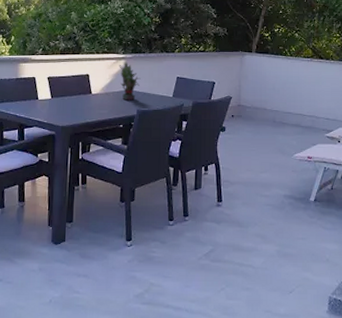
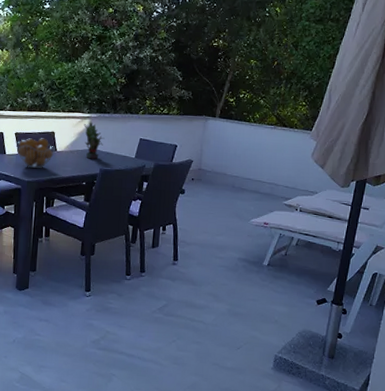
fruit basket: none [49,81,91,112] -> present [16,138,56,168]

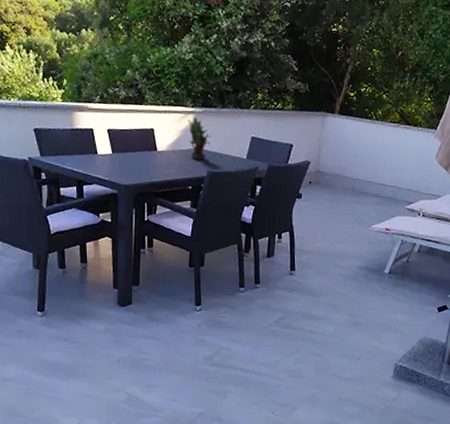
fruit basket: present [16,138,56,168] -> none [110,135,157,170]

